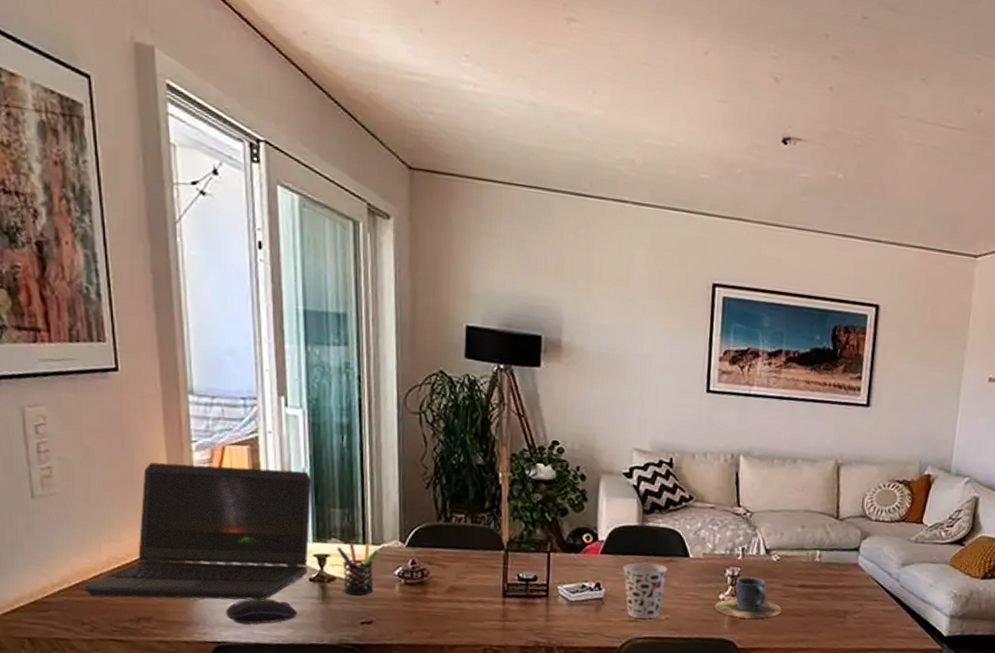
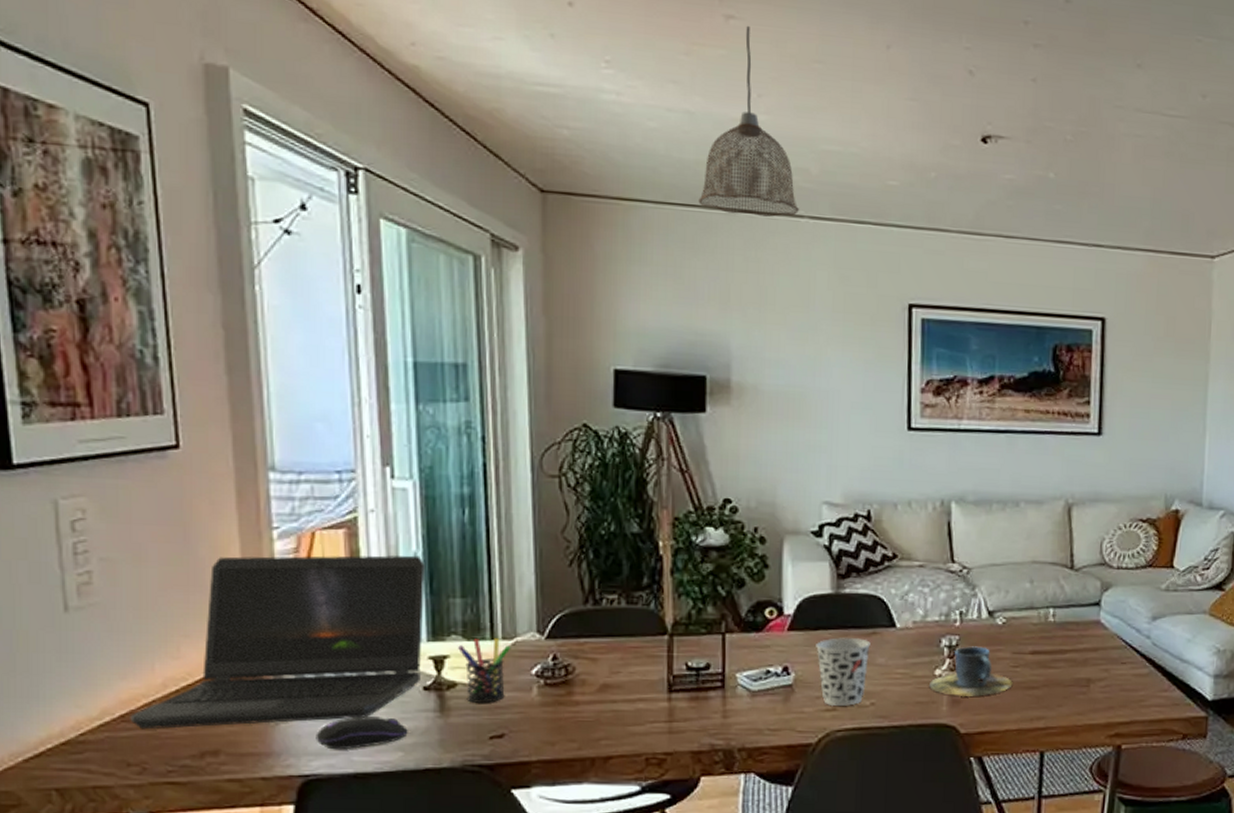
pendant lamp: none [540,28,624,201] -> present [698,25,799,218]

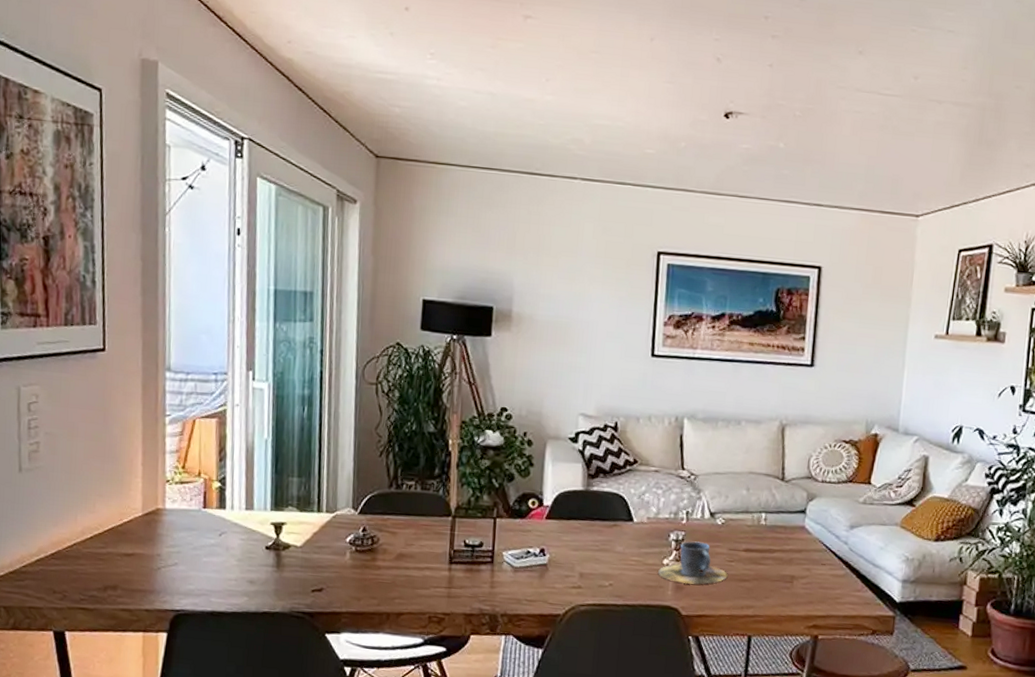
laptop computer: present [130,555,425,730] -> none [57,436,273,568]
computer mouse: present [316,716,408,750] -> none [186,566,252,592]
pen holder: present [458,638,510,704] -> none [293,511,332,563]
pendant lamp: present [698,25,799,218] -> none [495,23,573,179]
cup: present [816,638,871,707] -> none [567,527,612,585]

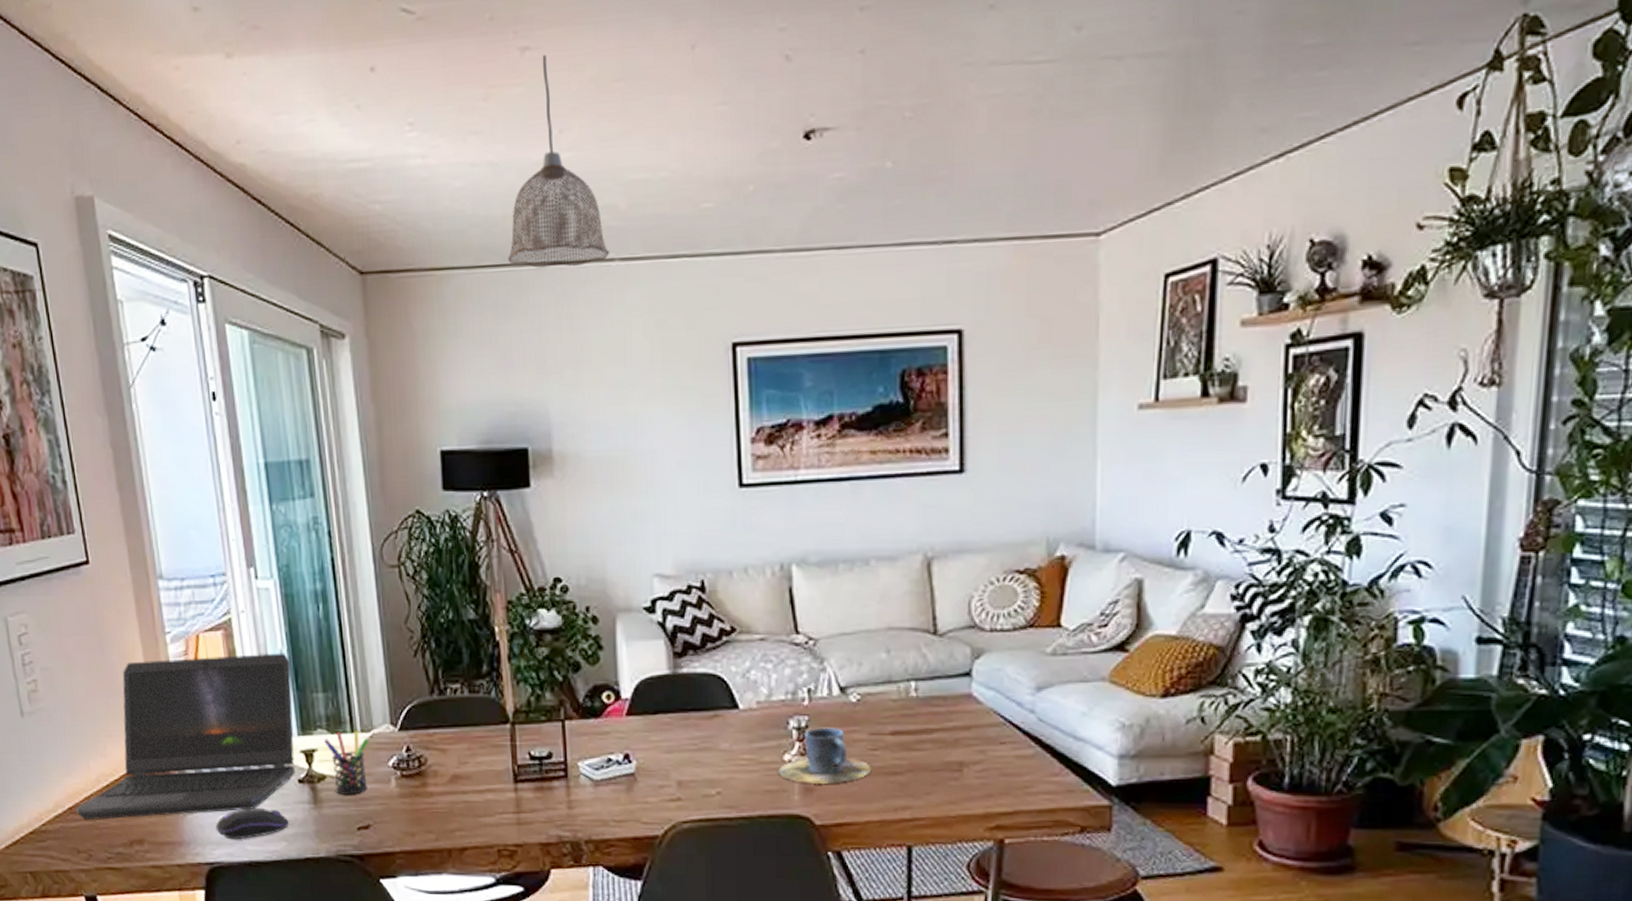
laptop computer: none [57,436,273,568] -> present [76,653,296,820]
computer mouse: none [186,566,252,592] -> present [215,808,289,840]
pen holder: none [293,511,332,563] -> present [324,731,369,796]
pendant lamp: none [495,23,573,179] -> present [508,54,609,268]

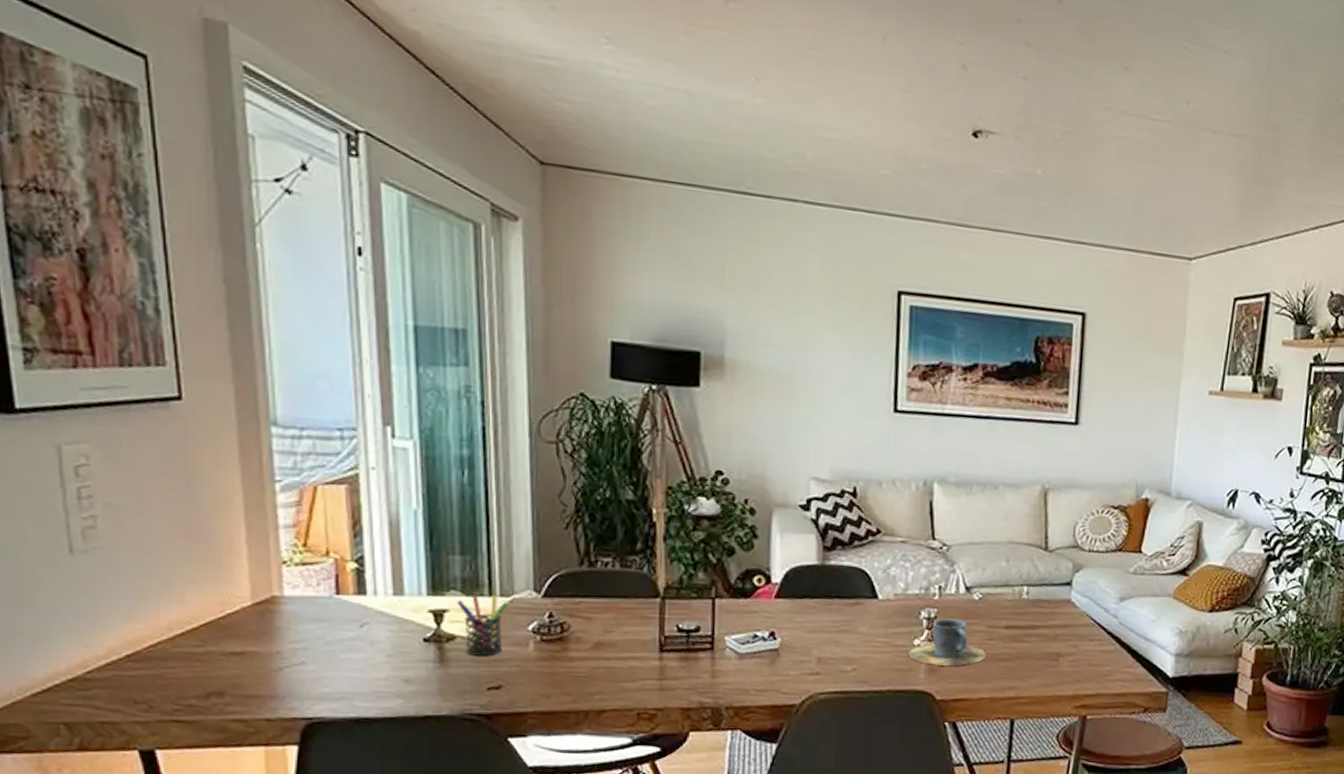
laptop computer: present [76,653,296,820] -> none [136,507,425,670]
computer mouse: present [215,808,289,840] -> none [318,664,408,696]
pendant lamp: present [508,54,609,268] -> none [696,8,794,200]

